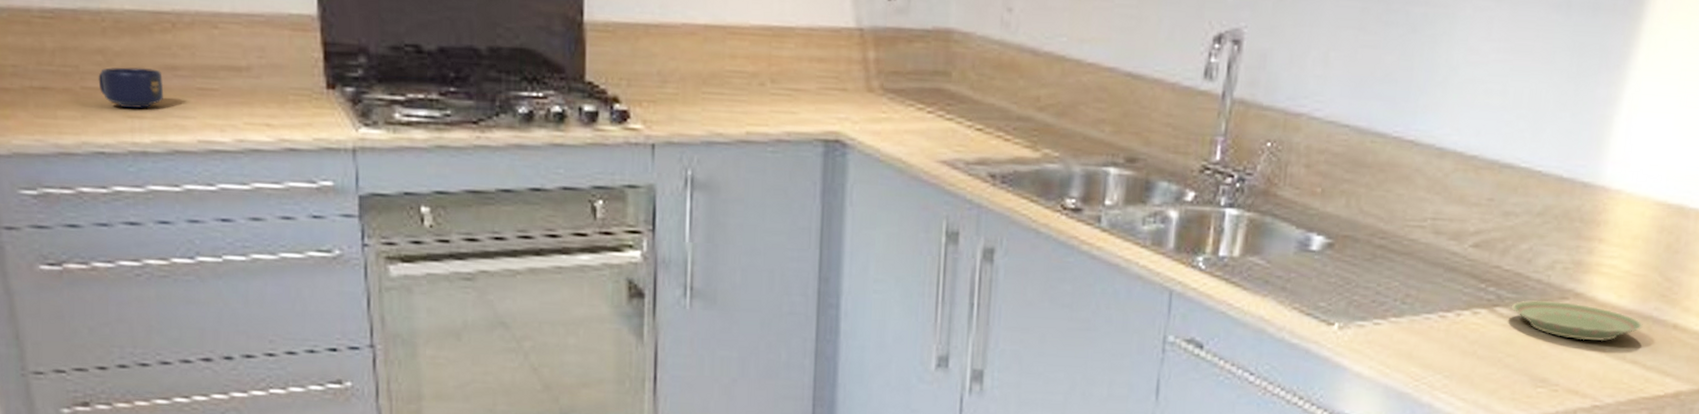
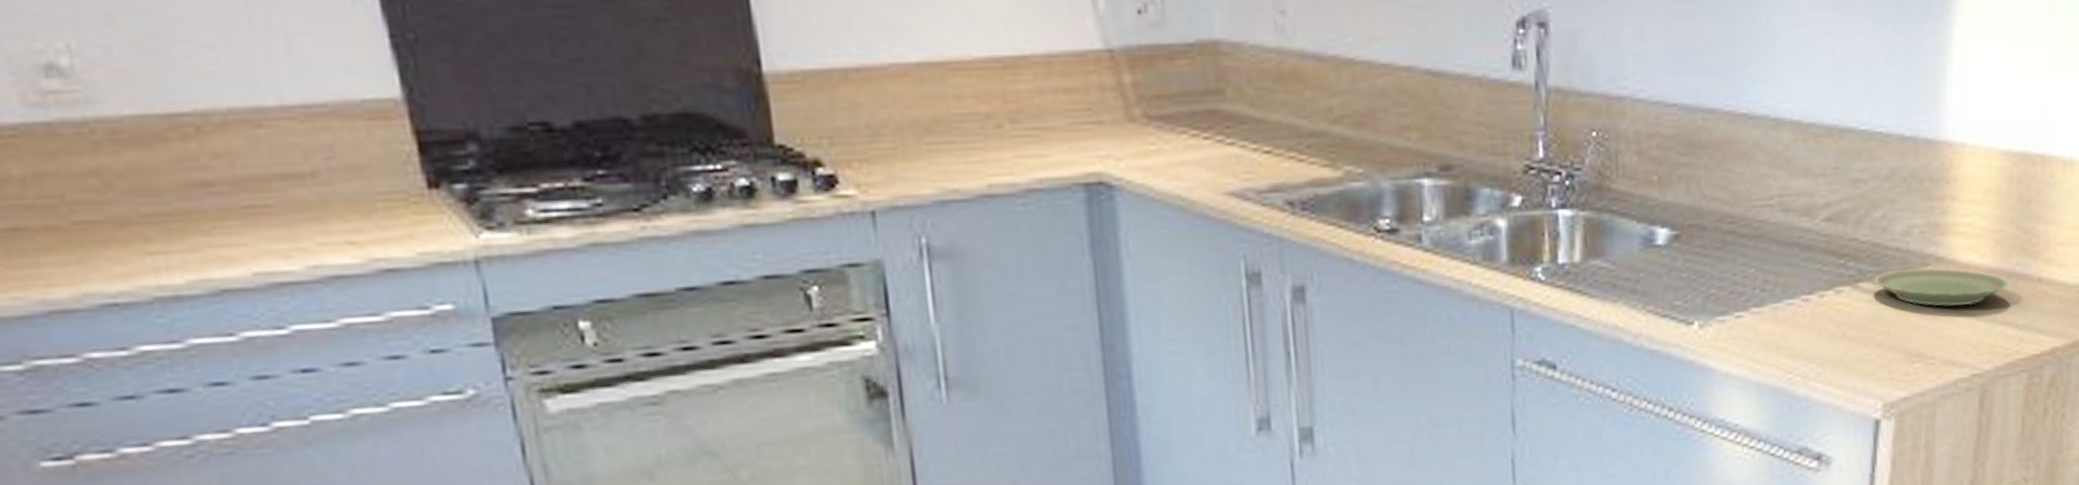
mug: present [98,67,164,108] -> none [95,187,197,242]

